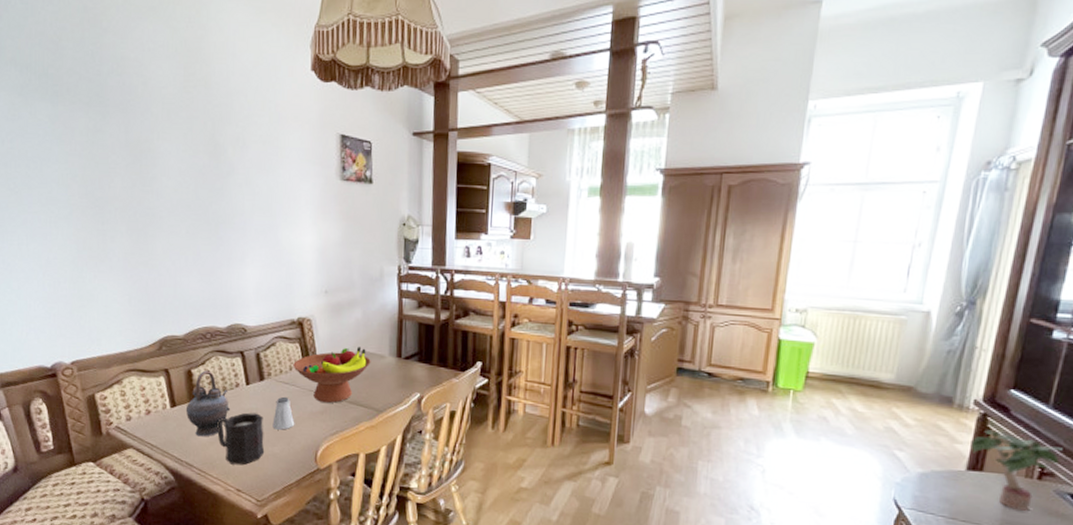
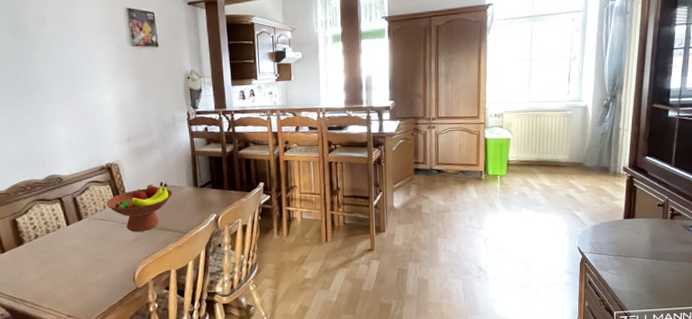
teapot: present [185,370,231,437] -> none [14,217,55,275]
mug: present [217,412,265,465] -> none [44,248,89,295]
saltshaker: present [272,396,295,430] -> none [93,231,113,260]
potted plant: present [971,430,1063,511] -> none [624,187,684,243]

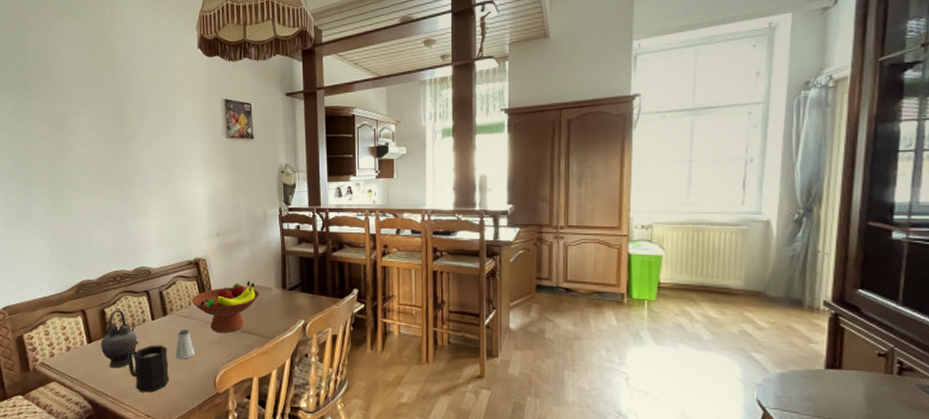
teapot: none [14,217,55,275] -> present [100,309,139,369]
mug: none [44,248,89,295] -> present [128,345,170,393]
saltshaker: none [93,231,113,260] -> present [176,329,195,359]

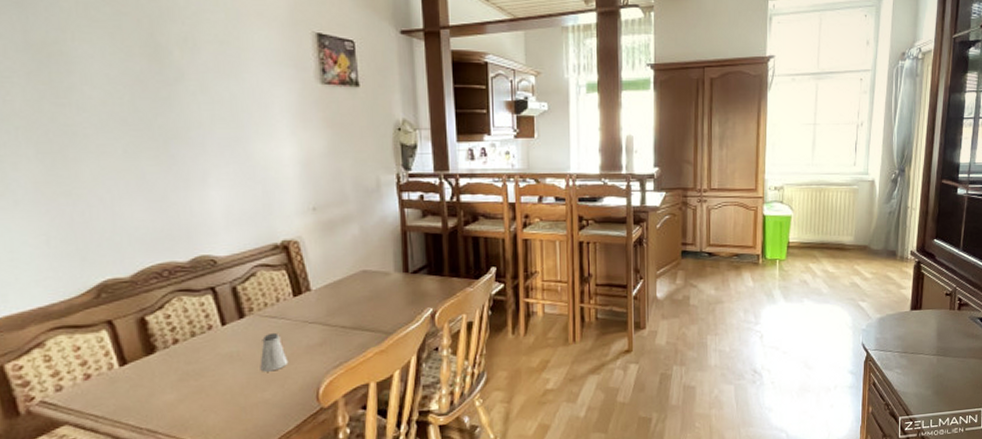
teapot: present [100,309,139,369] -> none [141,315,204,396]
mug: present [128,345,170,393] -> none [187,356,253,422]
fruit bowl: present [192,281,259,333] -> none [280,266,374,333]

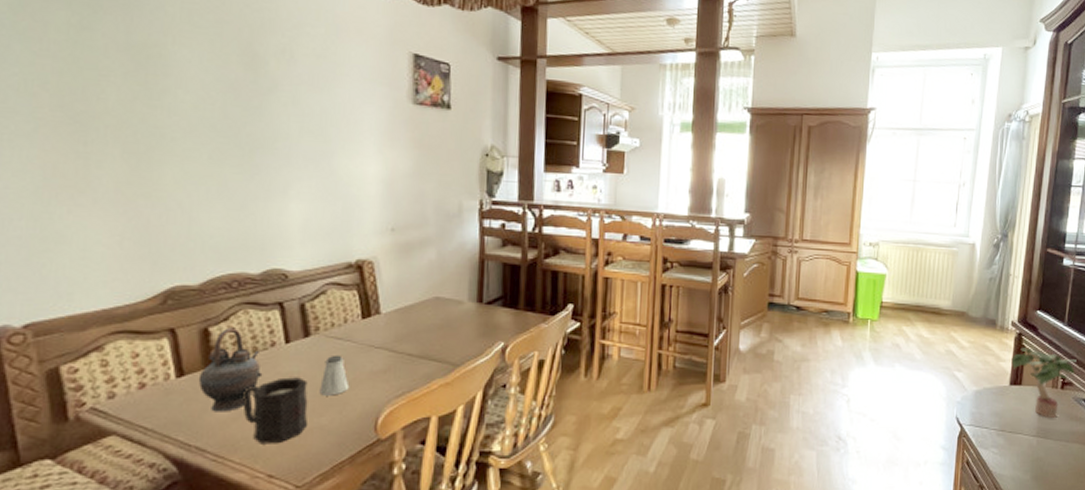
teapot: none [141,315,204,396] -> present [198,327,263,412]
mug: none [187,356,253,422] -> present [243,377,309,444]
potted plant: none [912,274,972,337] -> present [1011,347,1077,418]

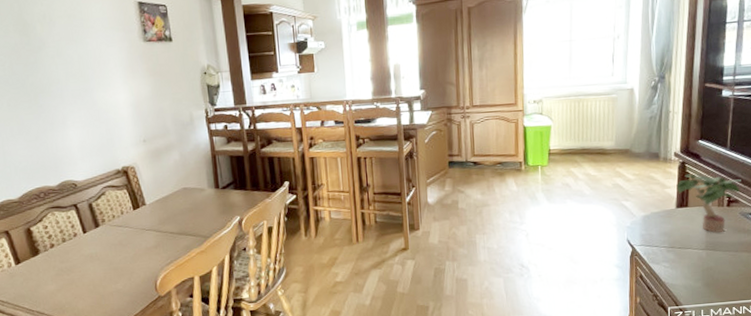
teapot: present [198,327,263,412] -> none [30,226,72,287]
mug: present [243,377,309,444] -> none [61,257,109,306]
saltshaker: present [319,355,350,396] -> none [112,238,133,269]

